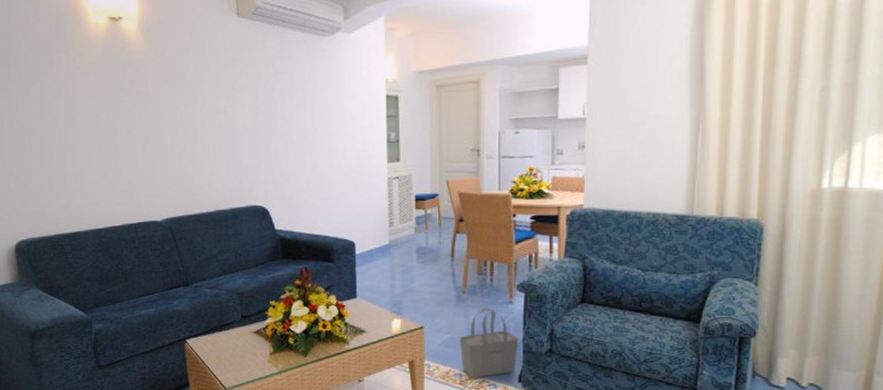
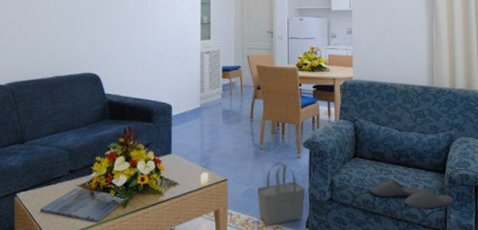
magazine: none [212,334,310,371] -> present [39,187,129,222]
slippers: none [600,329,709,365] -> present [370,179,453,210]

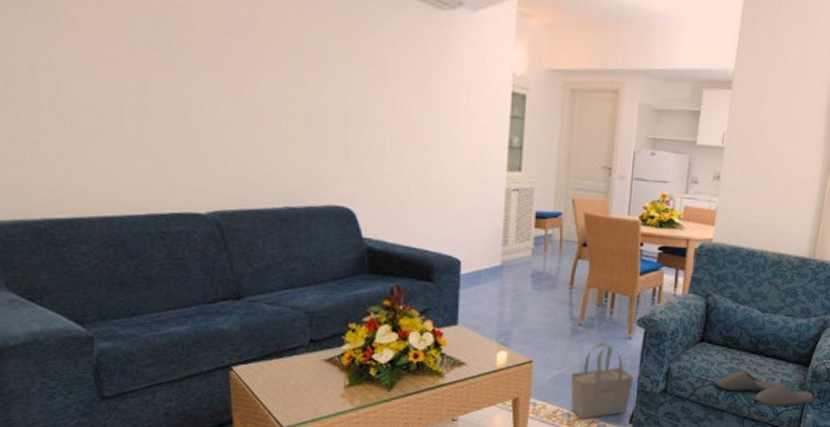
magazine: present [39,187,129,222] -> none [267,362,396,407]

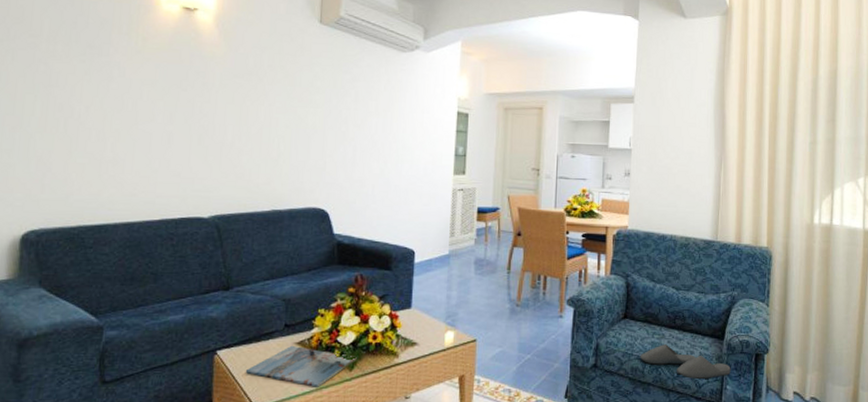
magazine: none [267,362,396,407] -> present [245,345,357,387]
shopping bag: present [570,342,634,420] -> none [510,321,566,395]

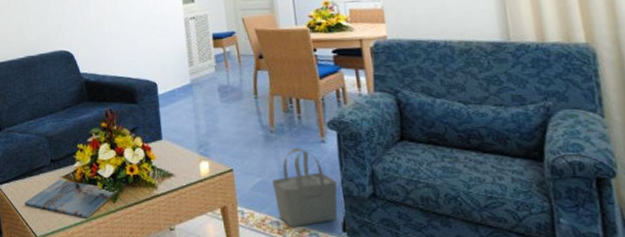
shopping bag: none [510,321,566,395] -> present [272,147,338,228]
slippers: present [640,344,731,380] -> none [429,169,563,211]

